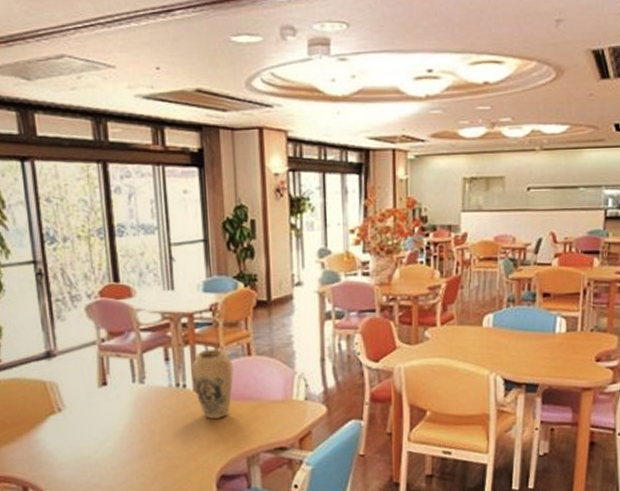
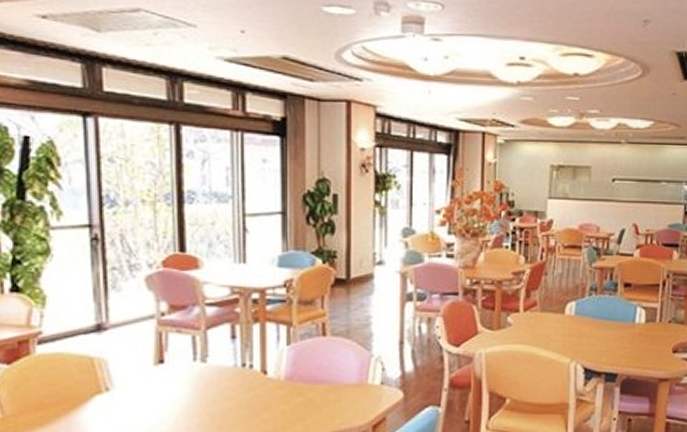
vase: present [191,348,234,419] -> none [260,327,306,403]

